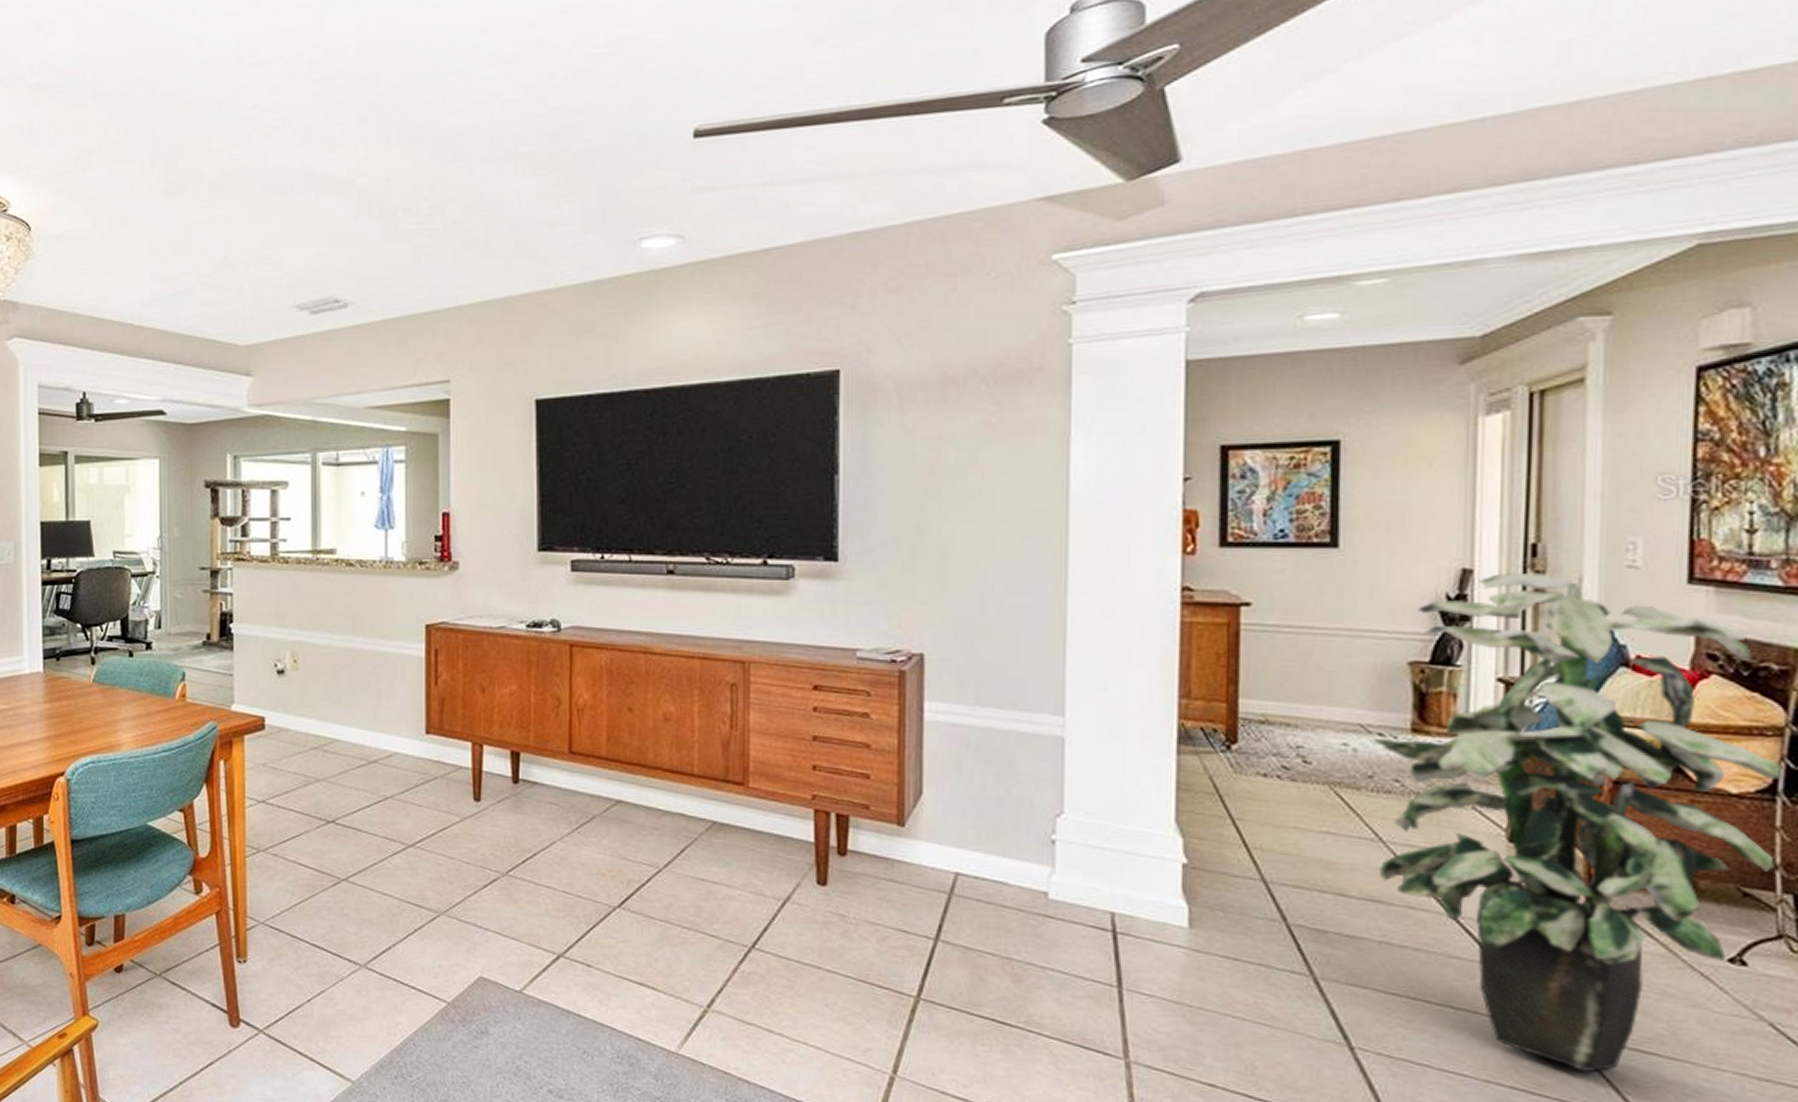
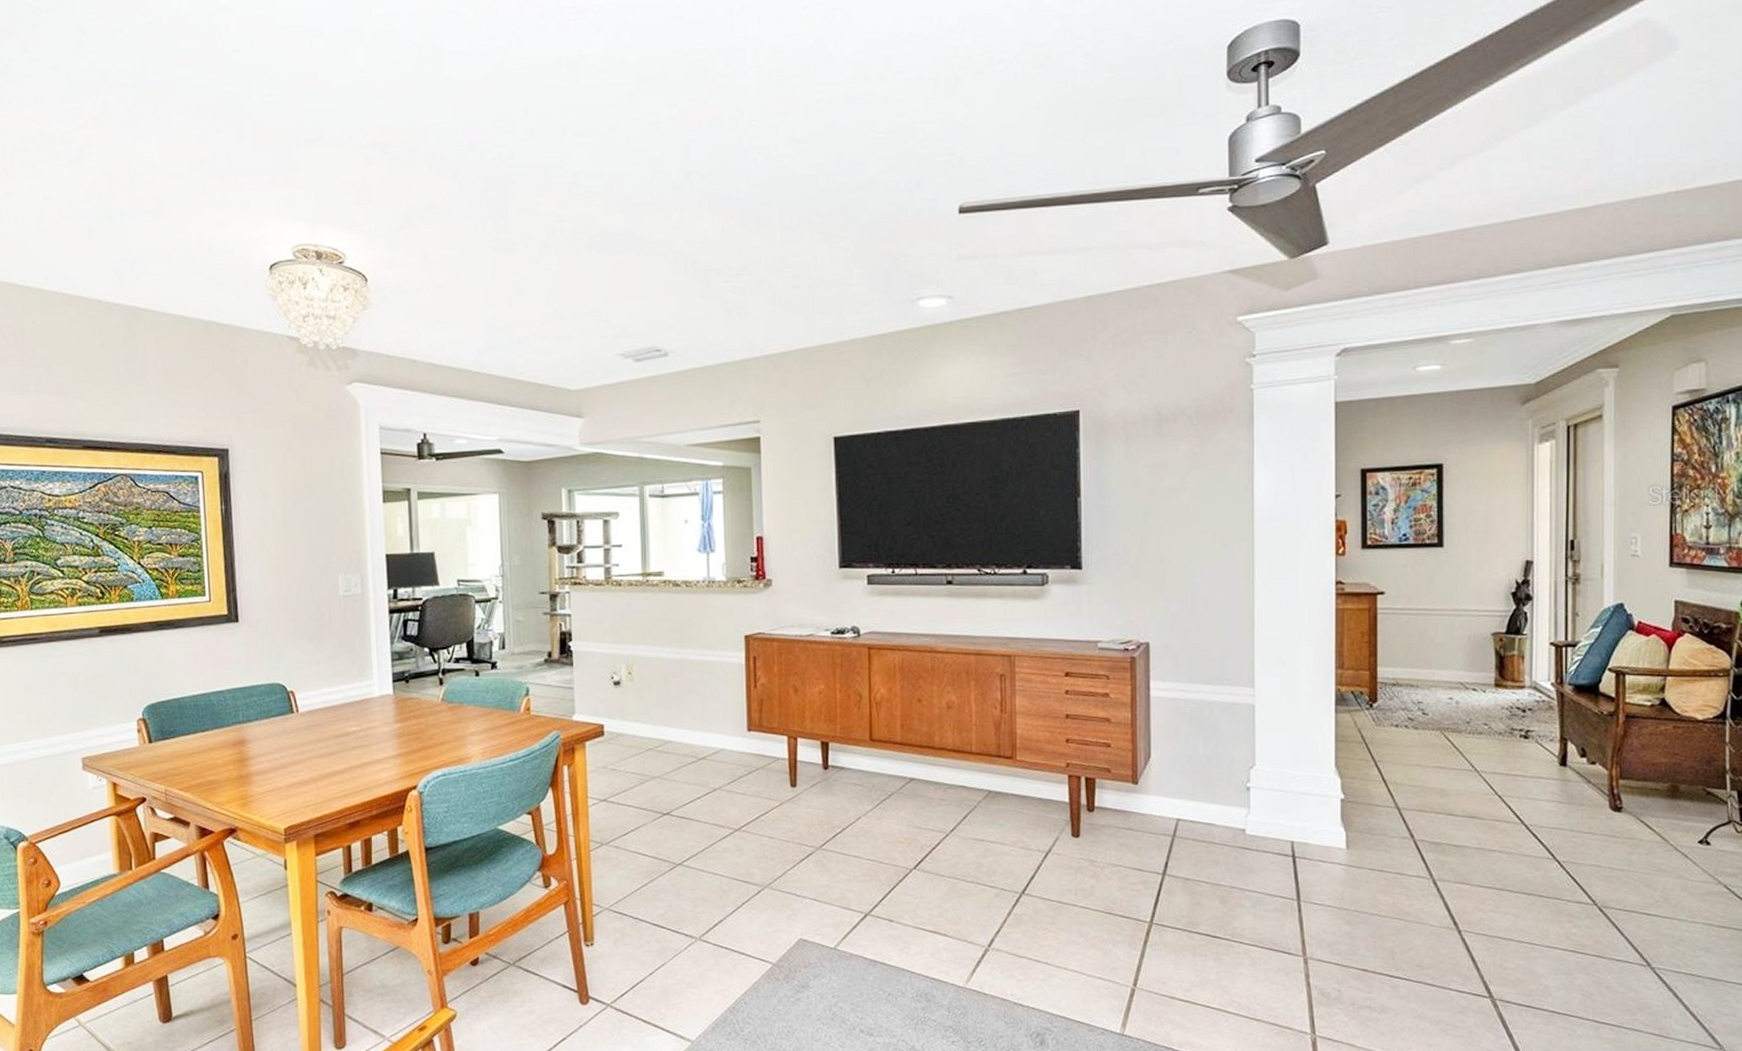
indoor plant: present [1371,572,1783,1071] -> none [1468,561,1729,932]

